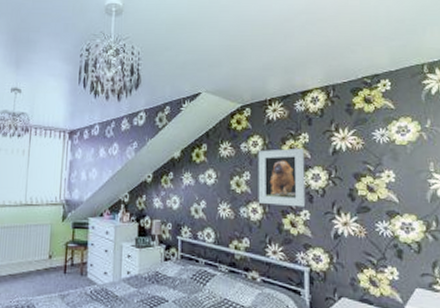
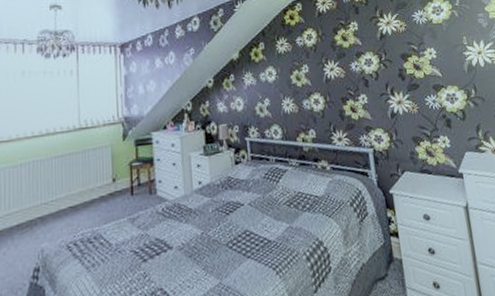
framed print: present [257,148,306,208] -> none [313,36,363,94]

